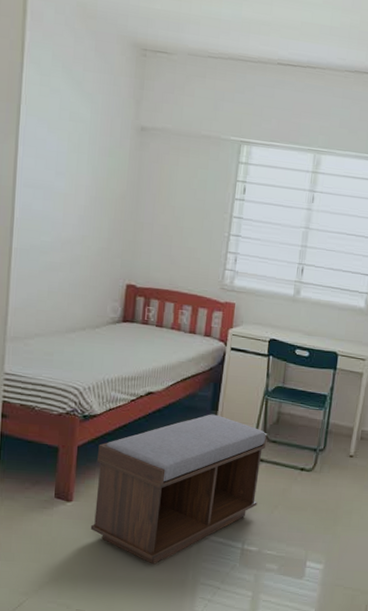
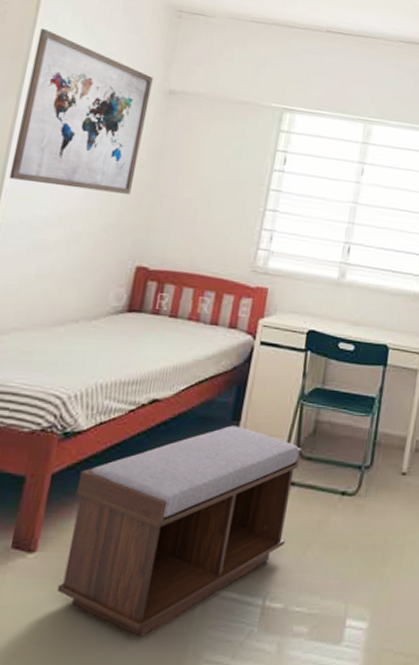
wall art: none [17,71,127,223] -> present [8,28,153,194]

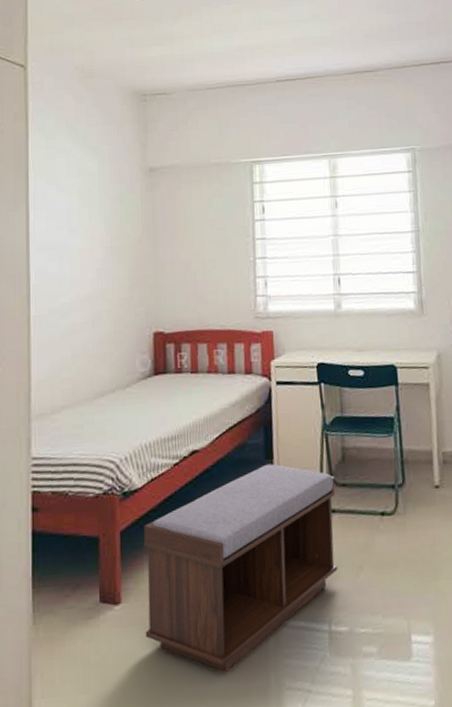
wall art: present [8,28,153,194] -> none [32,138,136,276]

